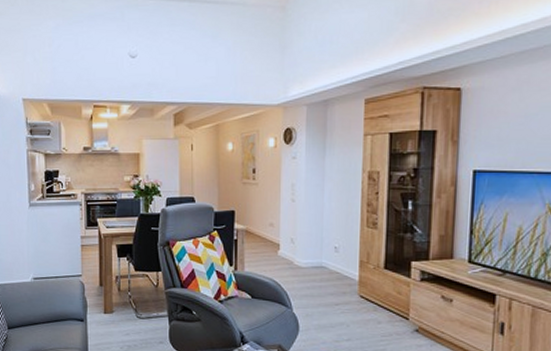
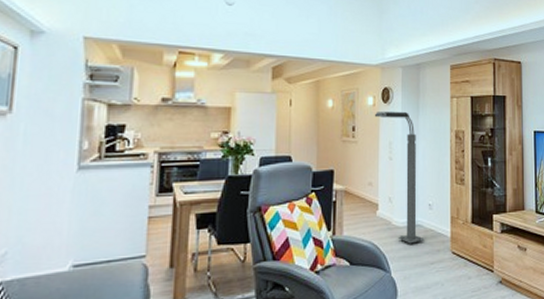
floor lamp: none [275,153,329,284] -> present [374,112,425,244]

